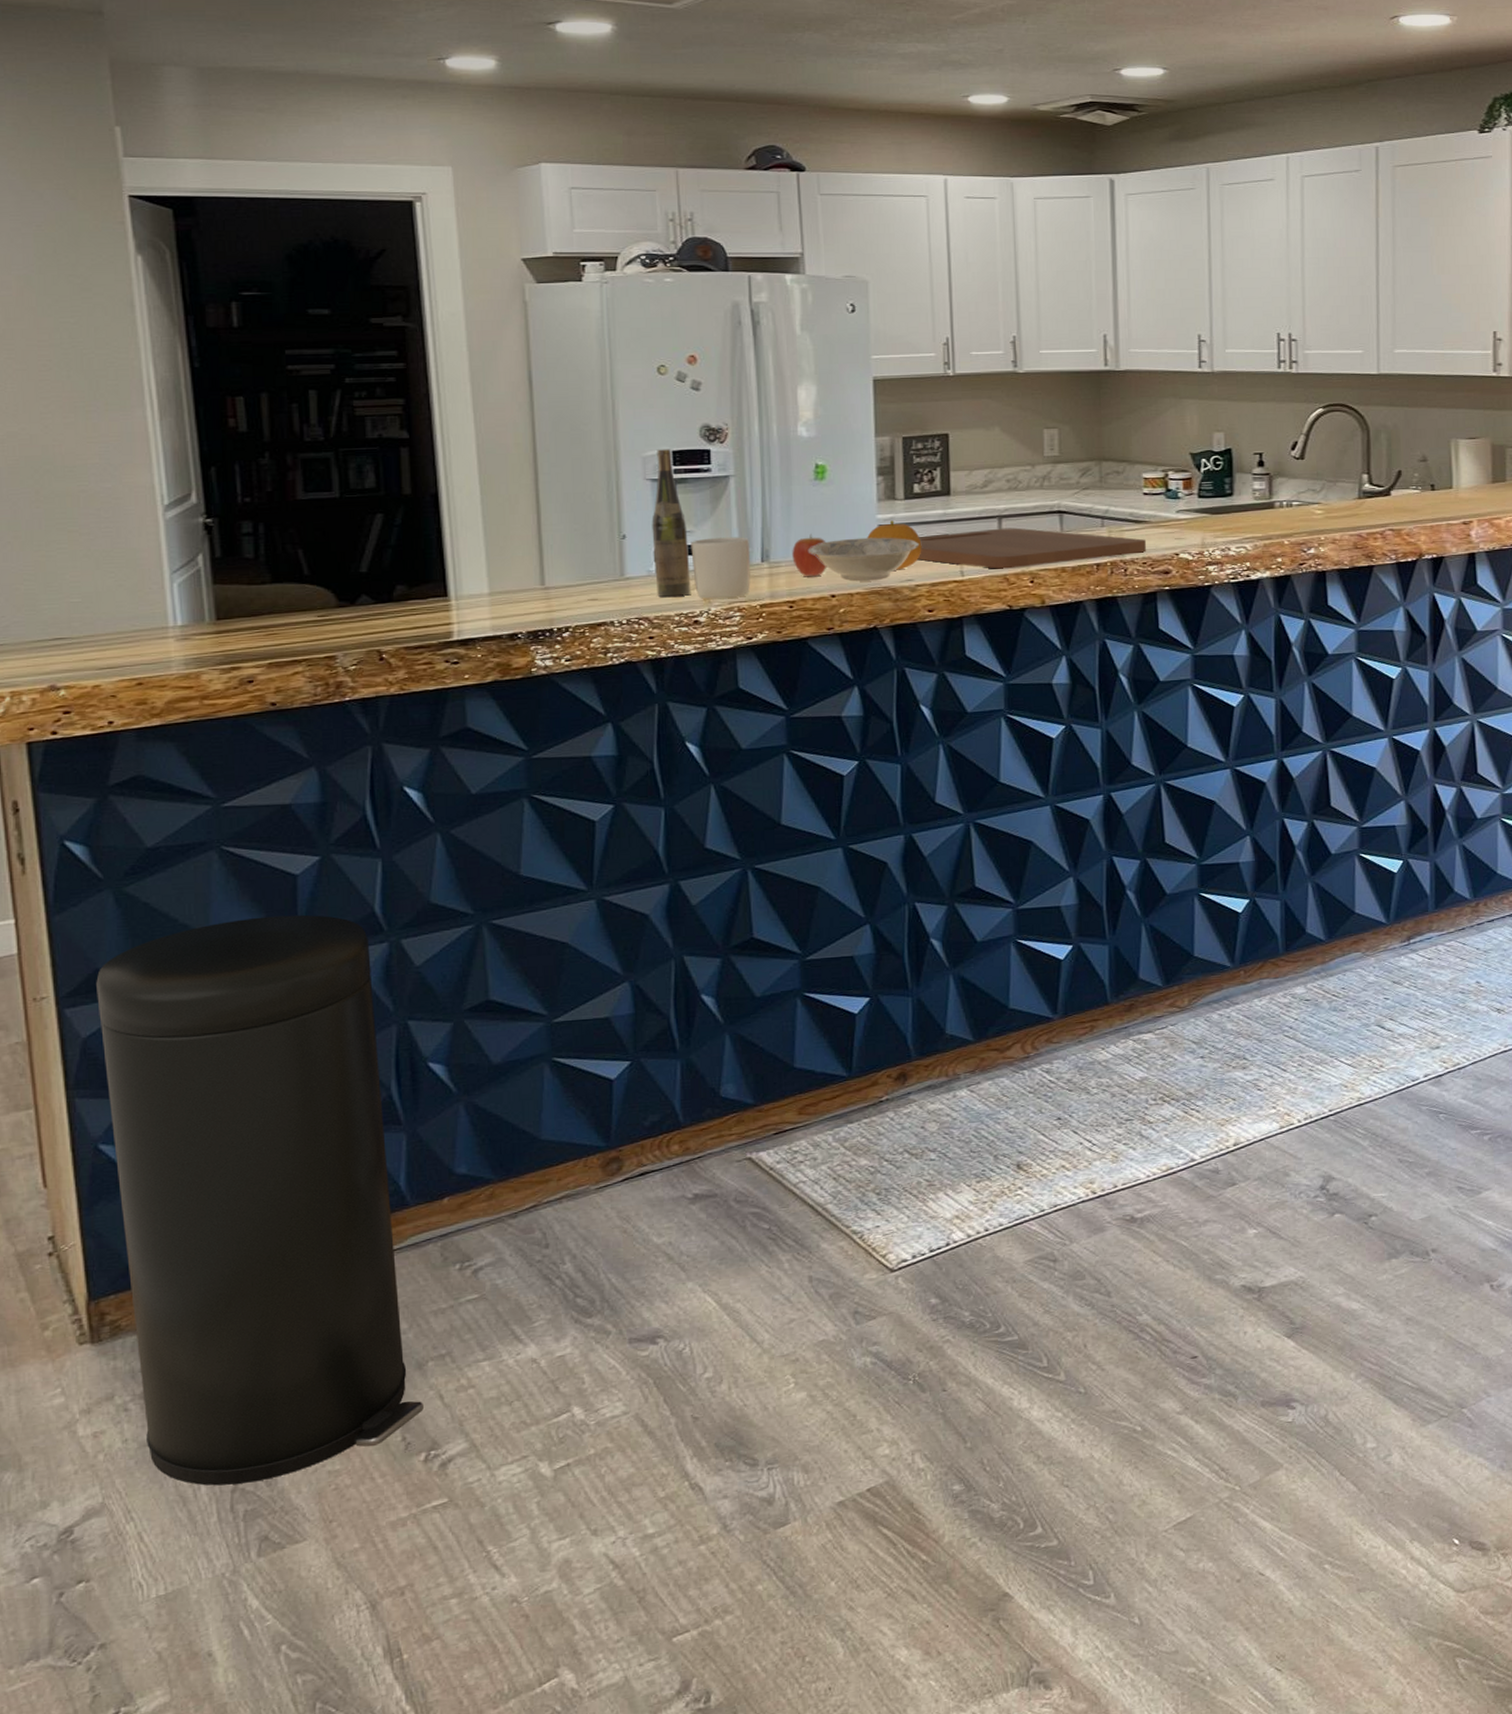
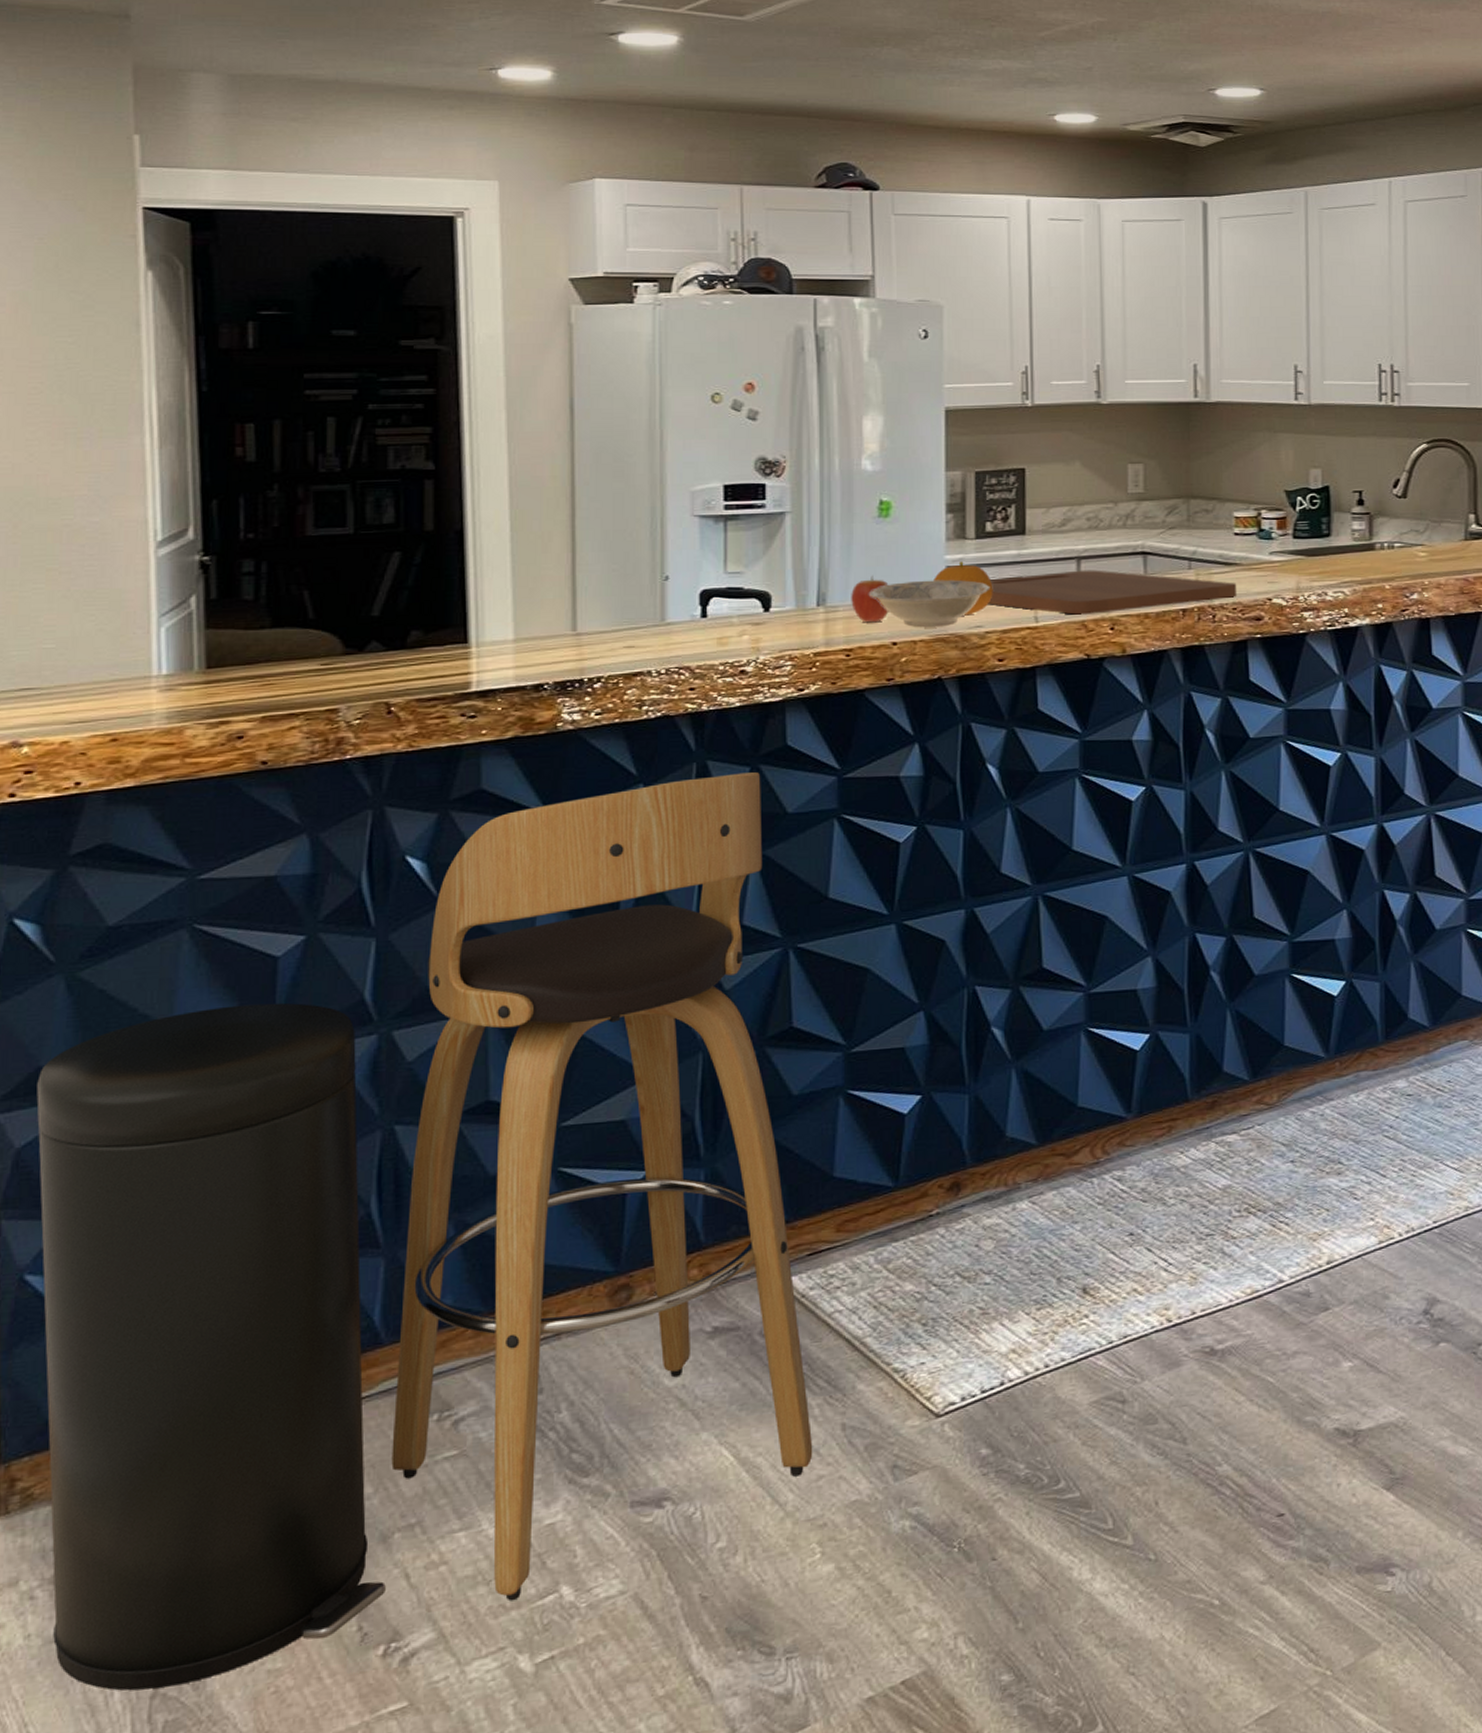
bar stool: none [421,713,785,1419] -> present [391,772,813,1602]
wine bottle: present [652,449,691,597] -> none [698,483,738,644]
mug: present [690,537,751,600] -> none [740,578,804,648]

